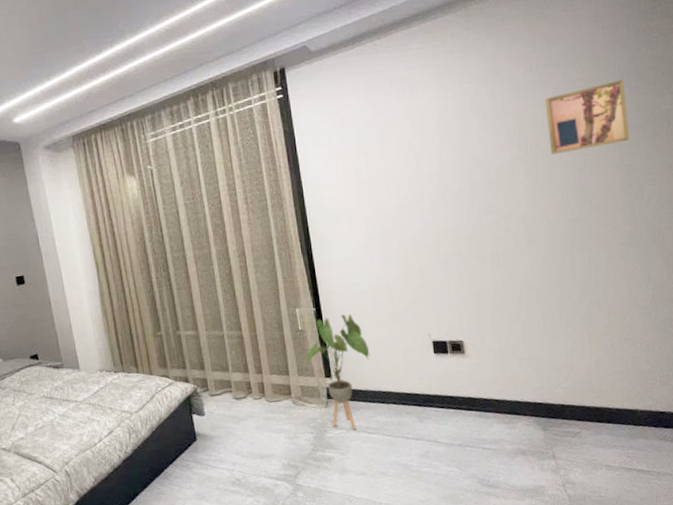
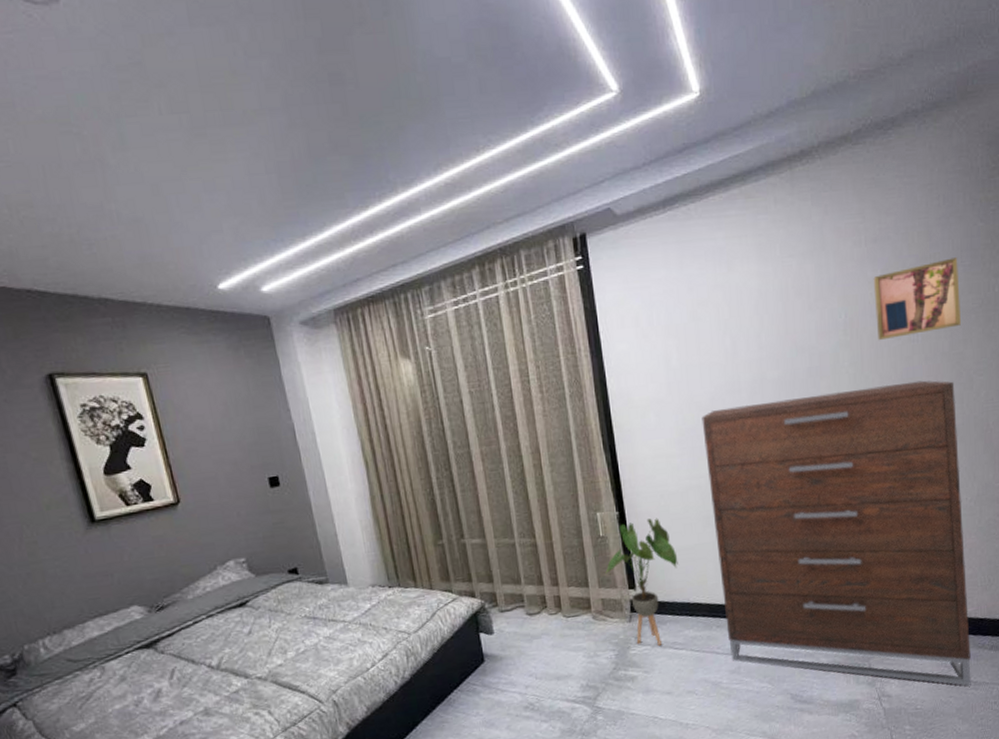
dresser: none [389,190,654,476] -> present [701,380,971,686]

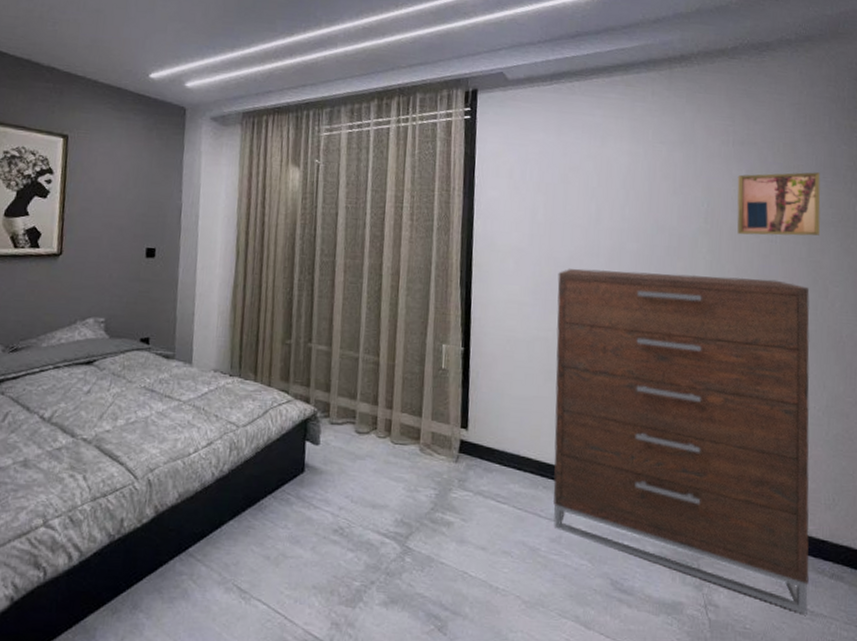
house plant: present [605,518,678,646] -> none [441,360,515,494]

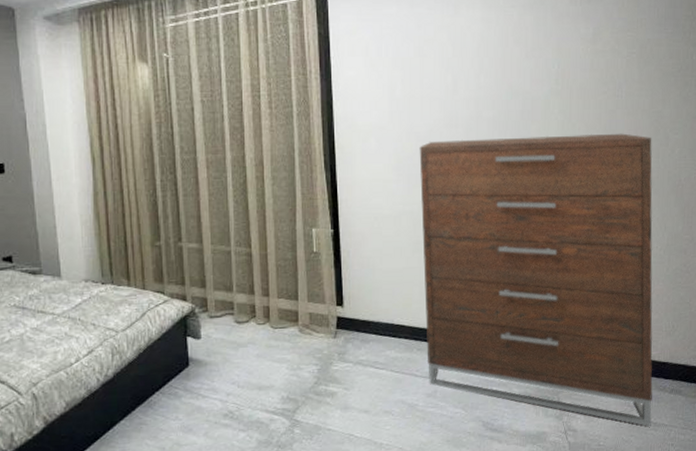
wall art: present [736,172,821,236] -> none [585,25,662,93]

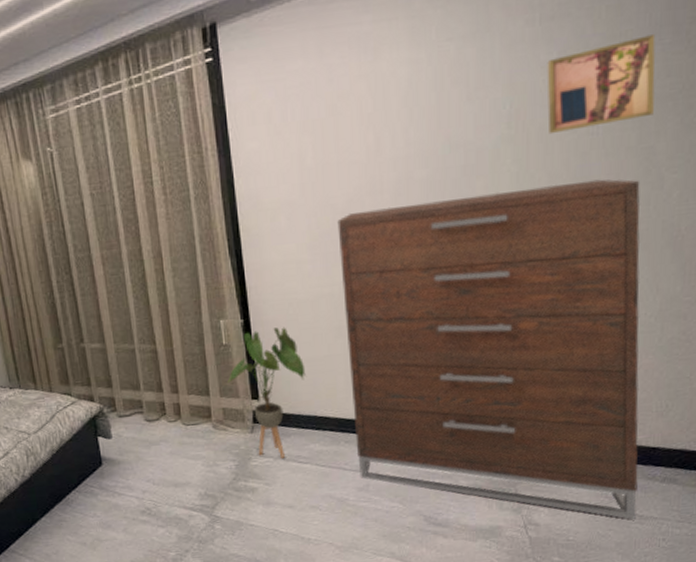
house plant: none [316,239,386,364] -> present [228,327,306,458]
wall art: none [585,25,662,93] -> present [547,34,656,135]

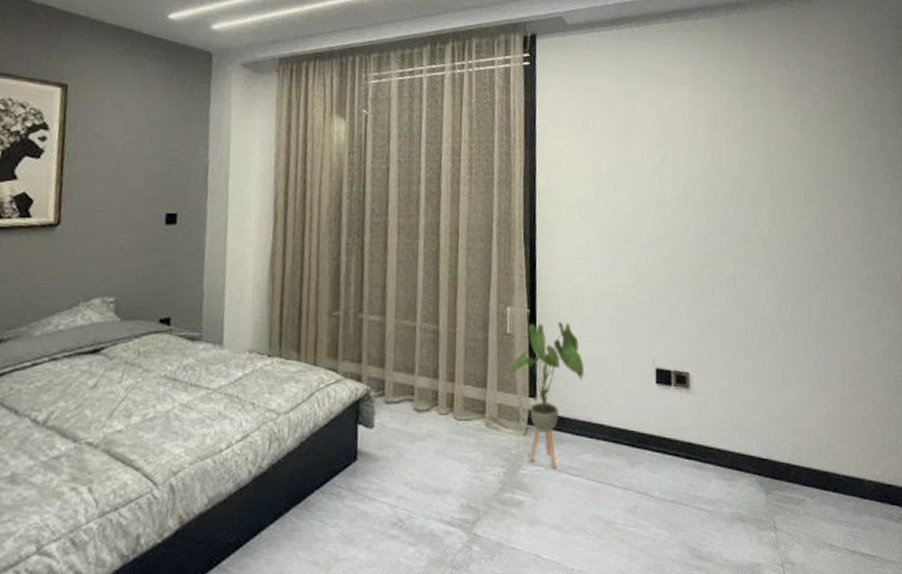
dresser: present [337,179,641,519] -> none [624,220,878,562]
wall art: present [547,34,656,135] -> none [794,117,871,181]

